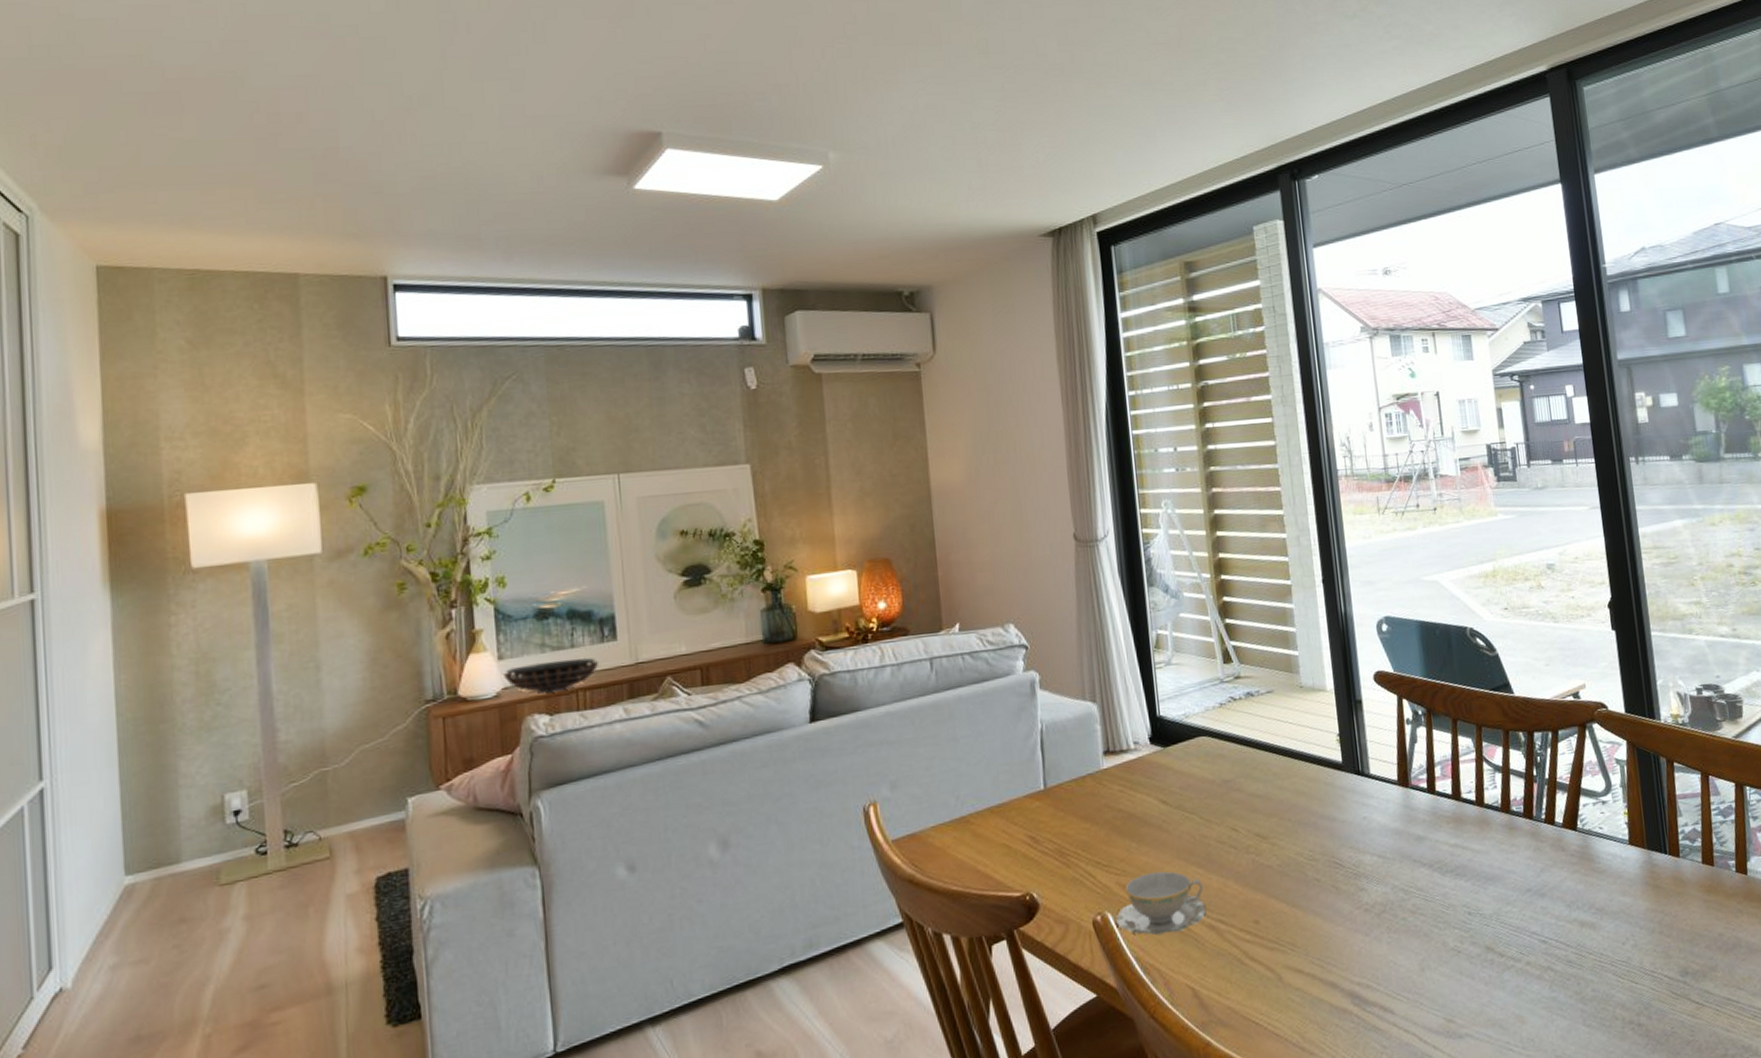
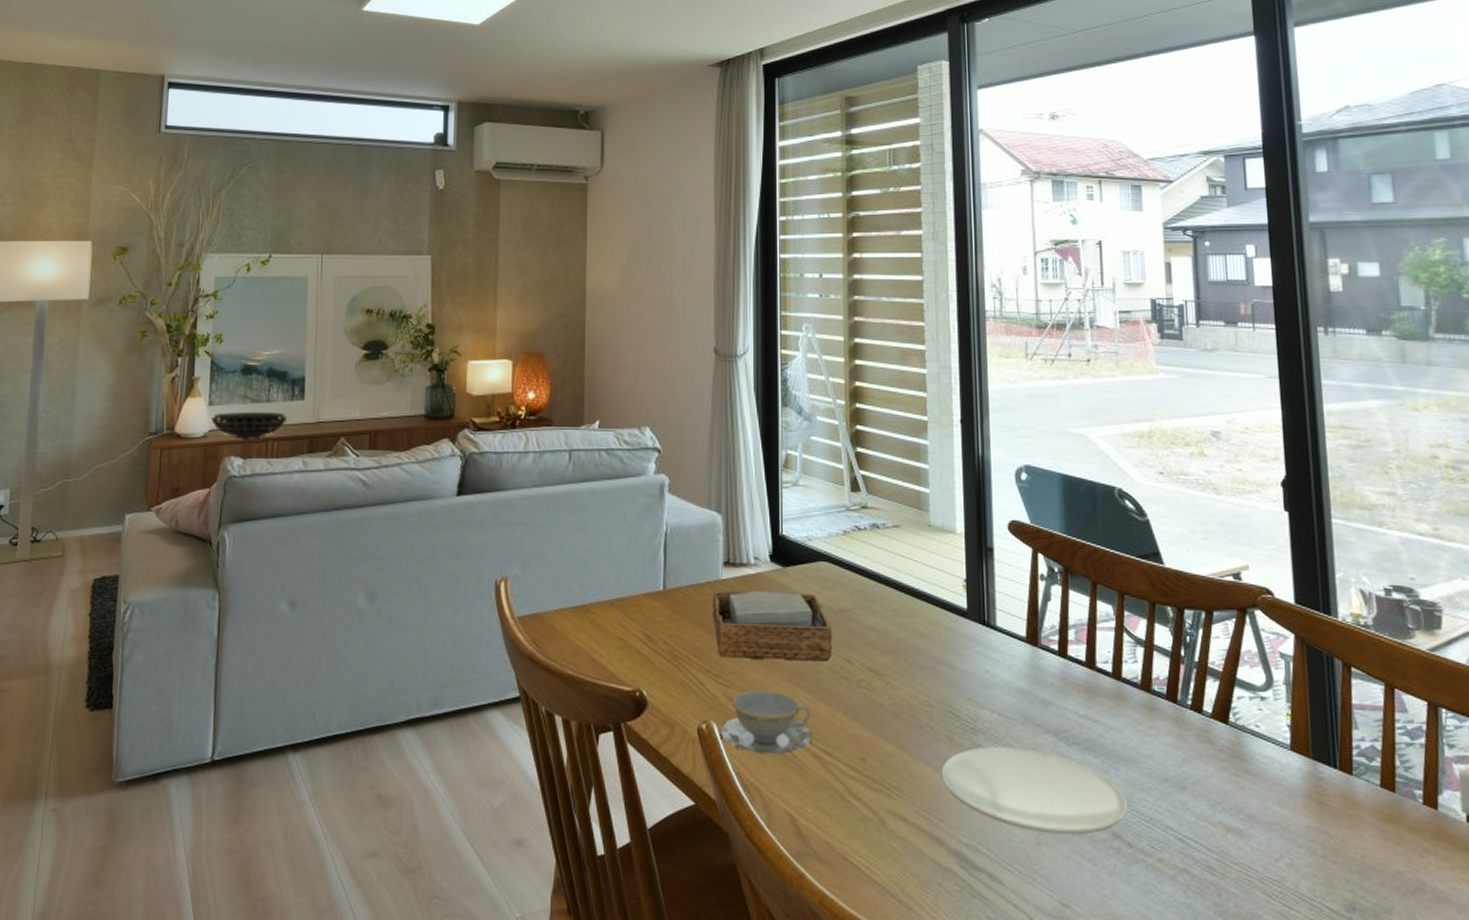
napkin holder: none [1095,769,1219,847] -> present [713,591,833,662]
plate: none [1330,884,1498,959] -> present [941,747,1128,835]

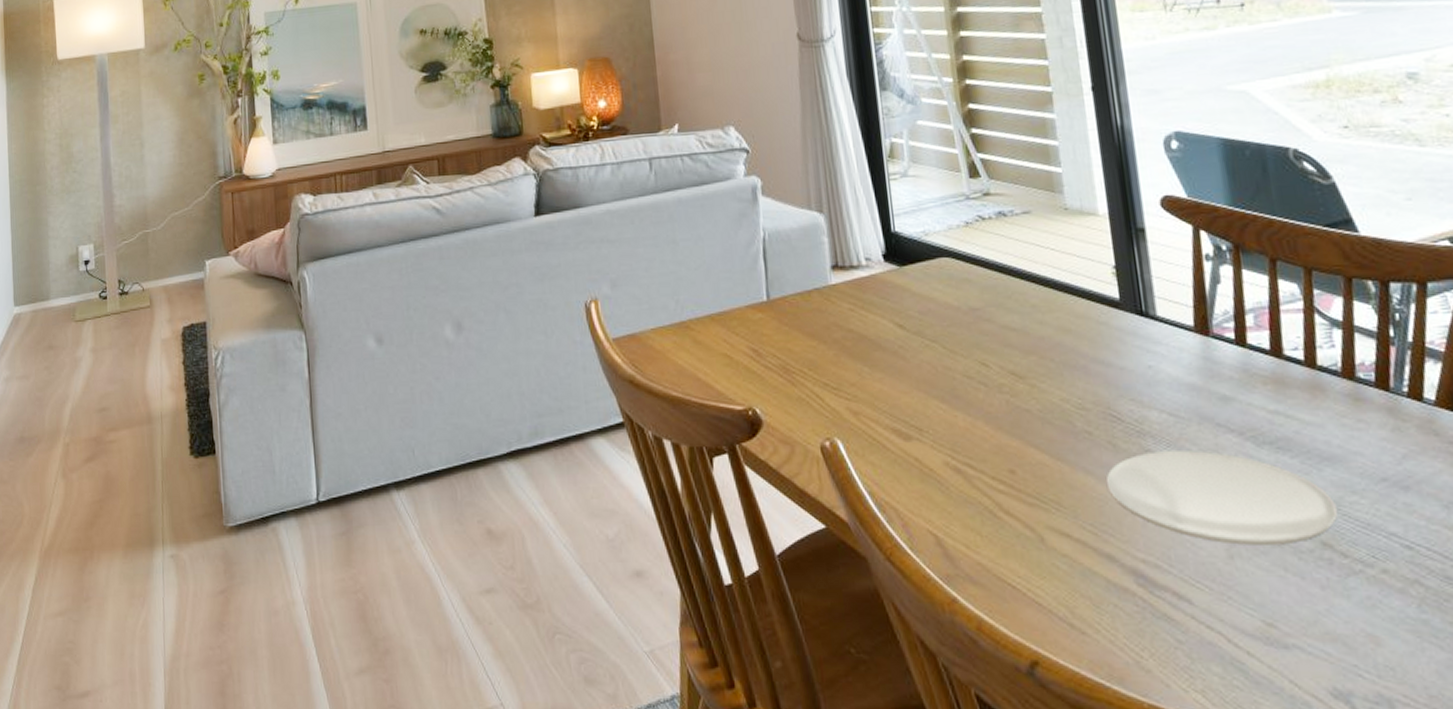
decorative bowl: present [211,411,287,438] -> none [278,144,352,174]
napkin holder: present [713,591,833,662] -> none [823,293,965,369]
teacup: present [721,690,812,755] -> none [846,401,951,471]

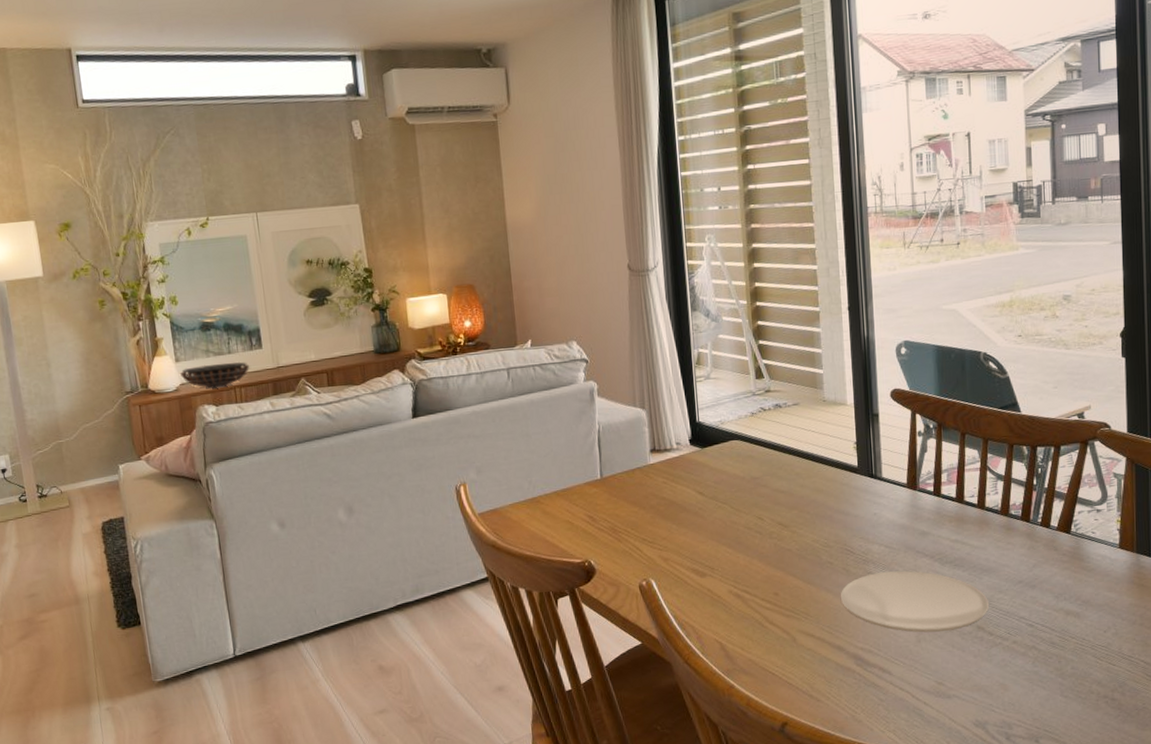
decorative bowl: none [278,144,352,174] -> present [180,361,249,388]

